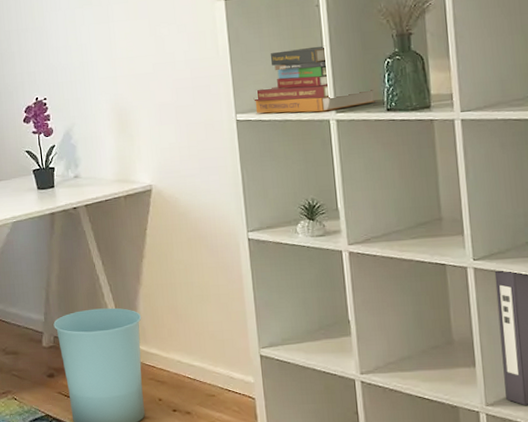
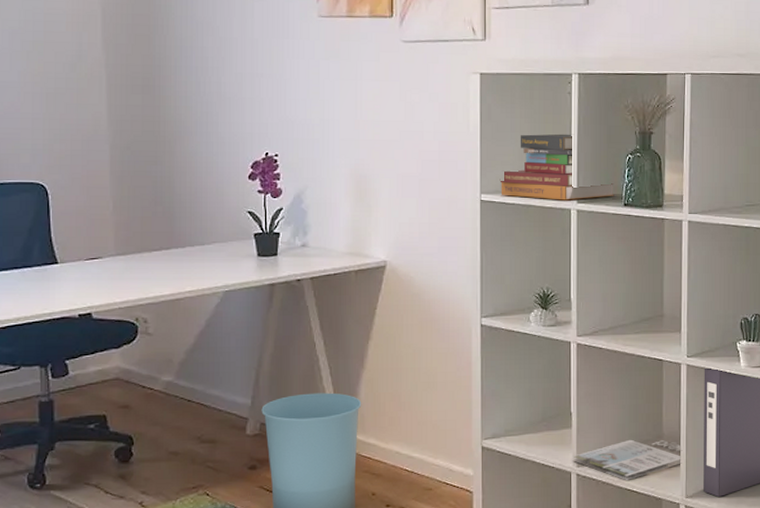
magazine: none [355,346,479,389] -> present [572,439,683,481]

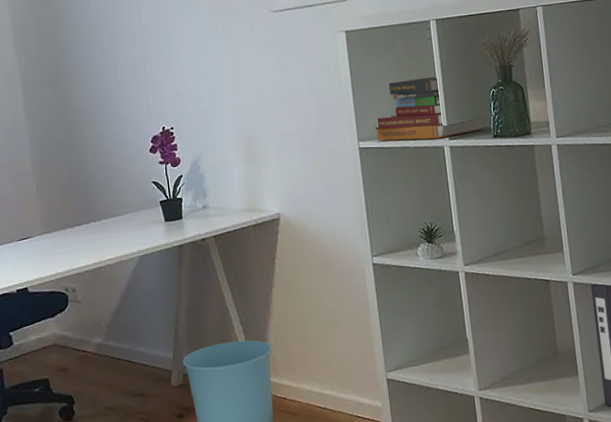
magazine: present [572,439,683,481] -> none [473,357,581,401]

